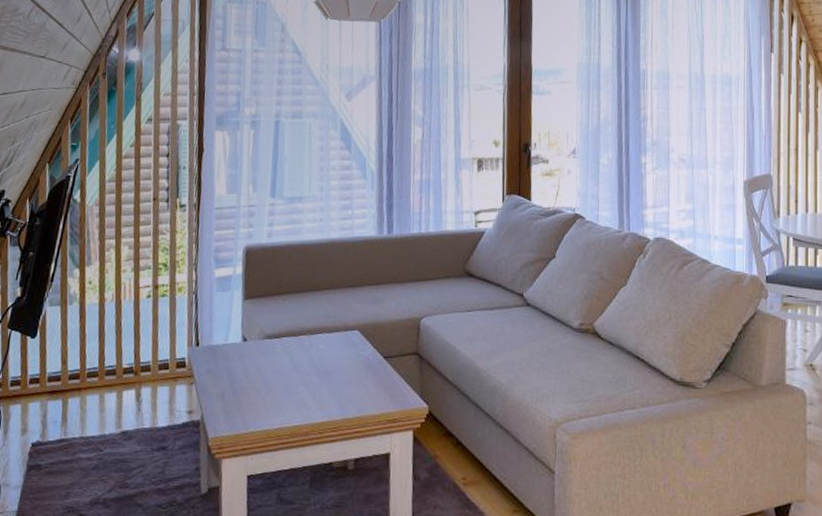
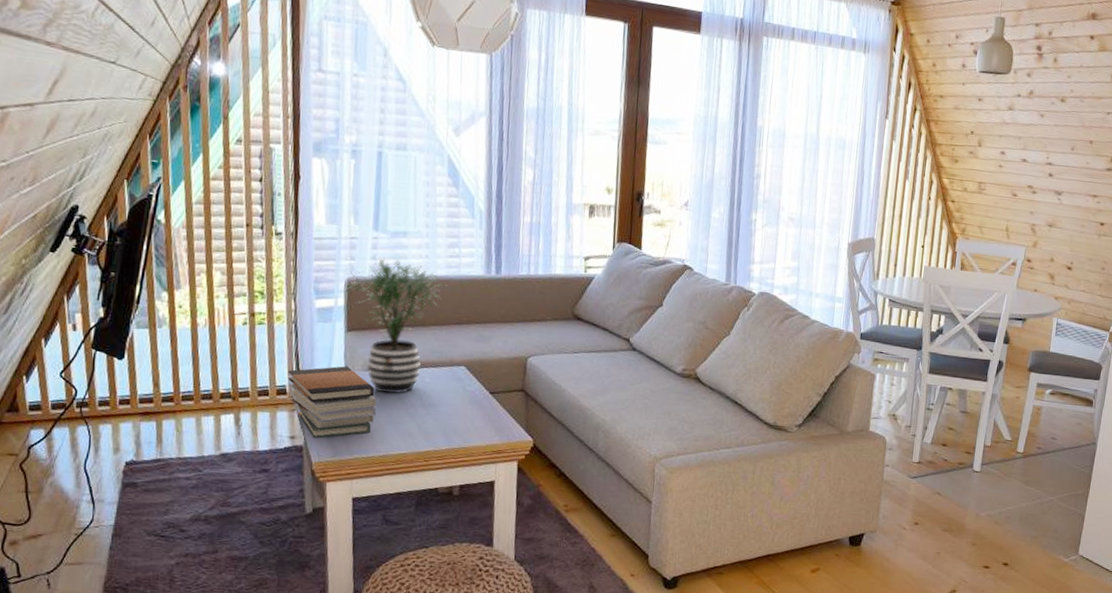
book stack: none [187,335,273,412] -> present [287,366,377,439]
potted plant: none [242,224,338,362] -> present [344,258,444,394]

